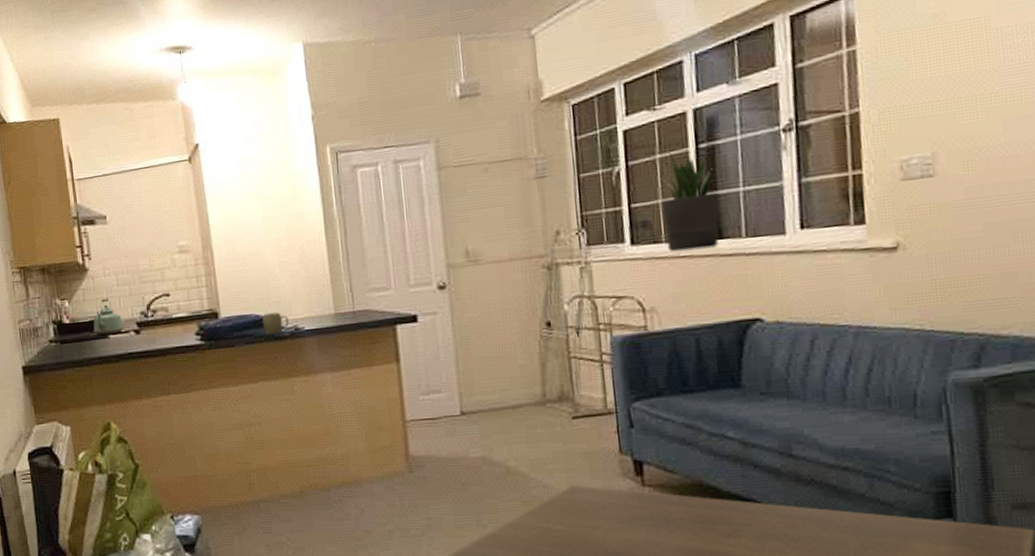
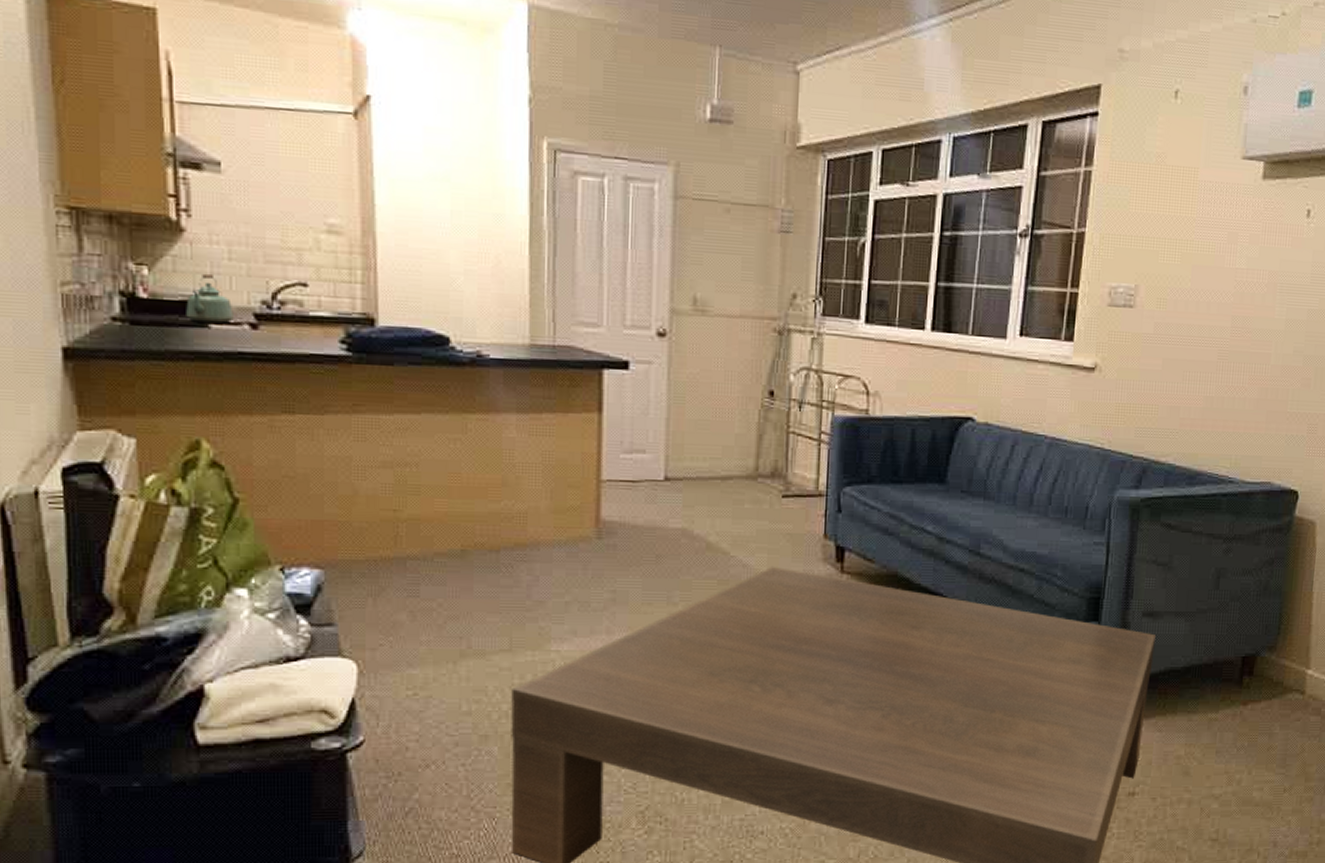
mug: present [262,312,289,335] -> none [435,330,470,358]
planter: present [661,152,720,253] -> none [899,233,955,341]

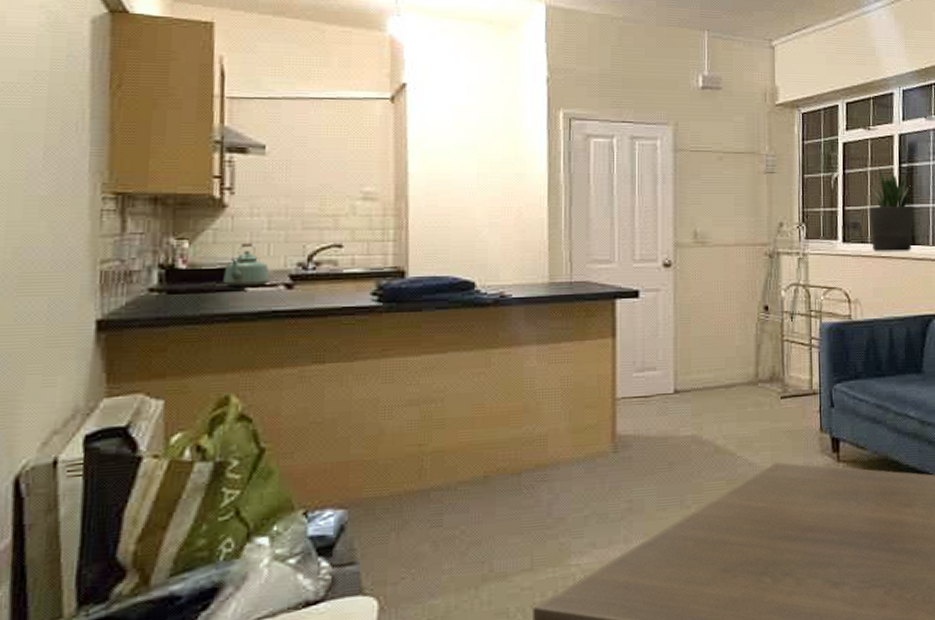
planter: none [899,233,955,341] -> present [869,166,915,252]

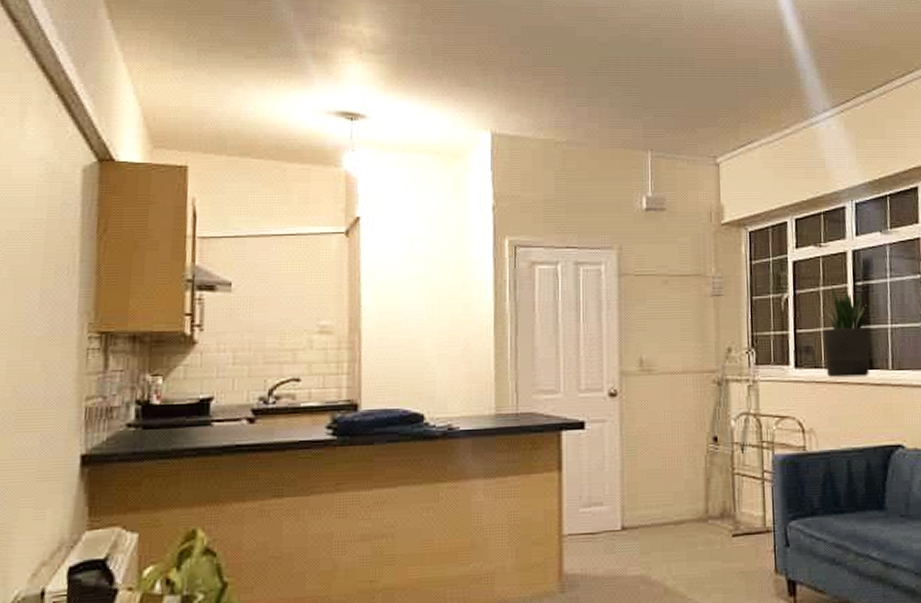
kettle: present [223,242,270,287] -> none [192,377,234,422]

